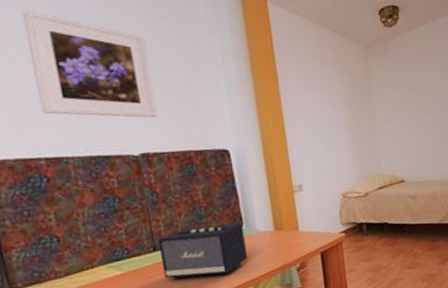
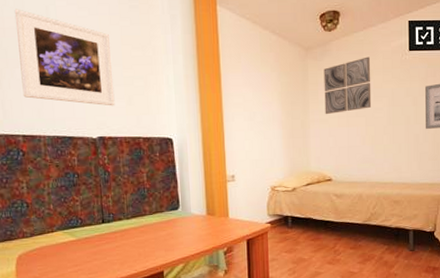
speaker: present [158,223,247,280] -> none [107,205,181,252]
wall art: none [387,52,438,114] -> present [323,56,372,115]

